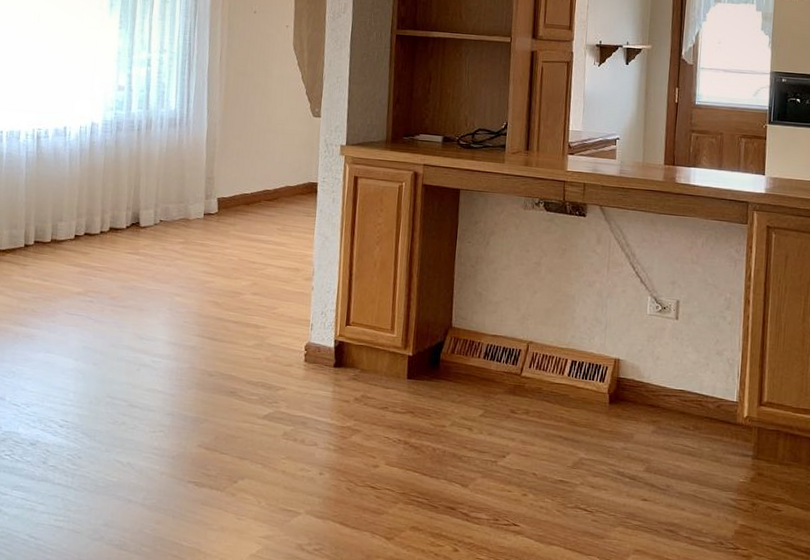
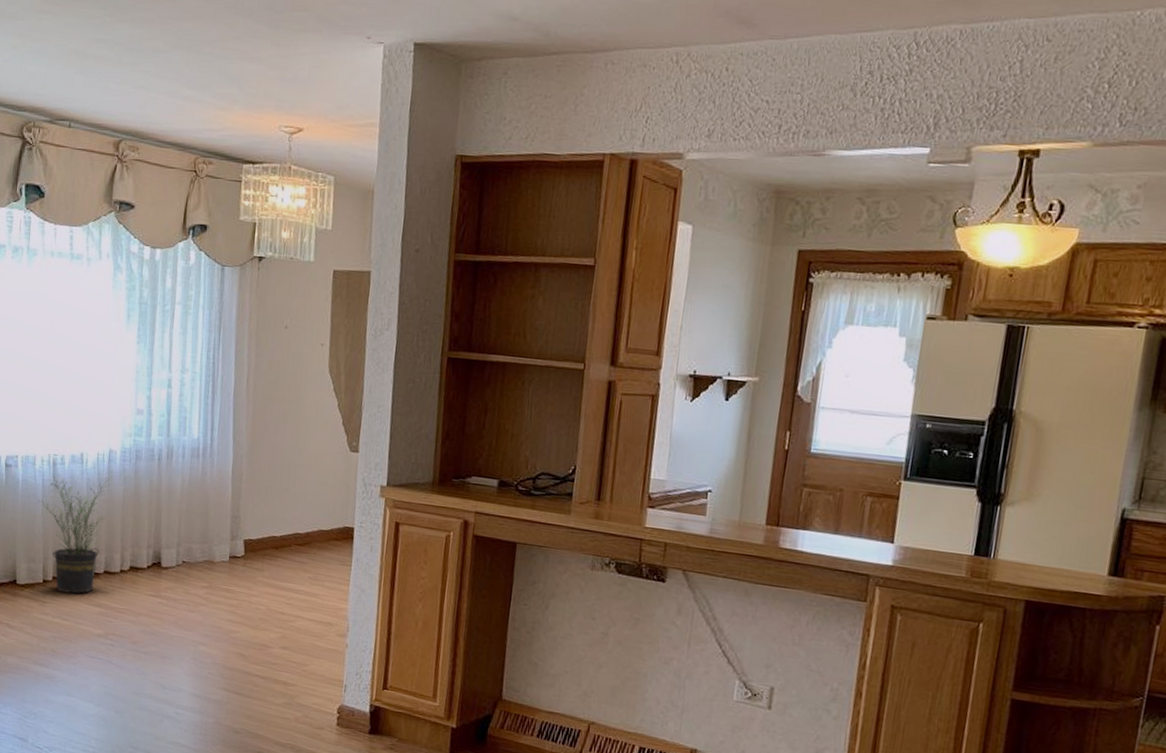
potted plant: none [22,147,93,256] -> present [39,474,112,594]

